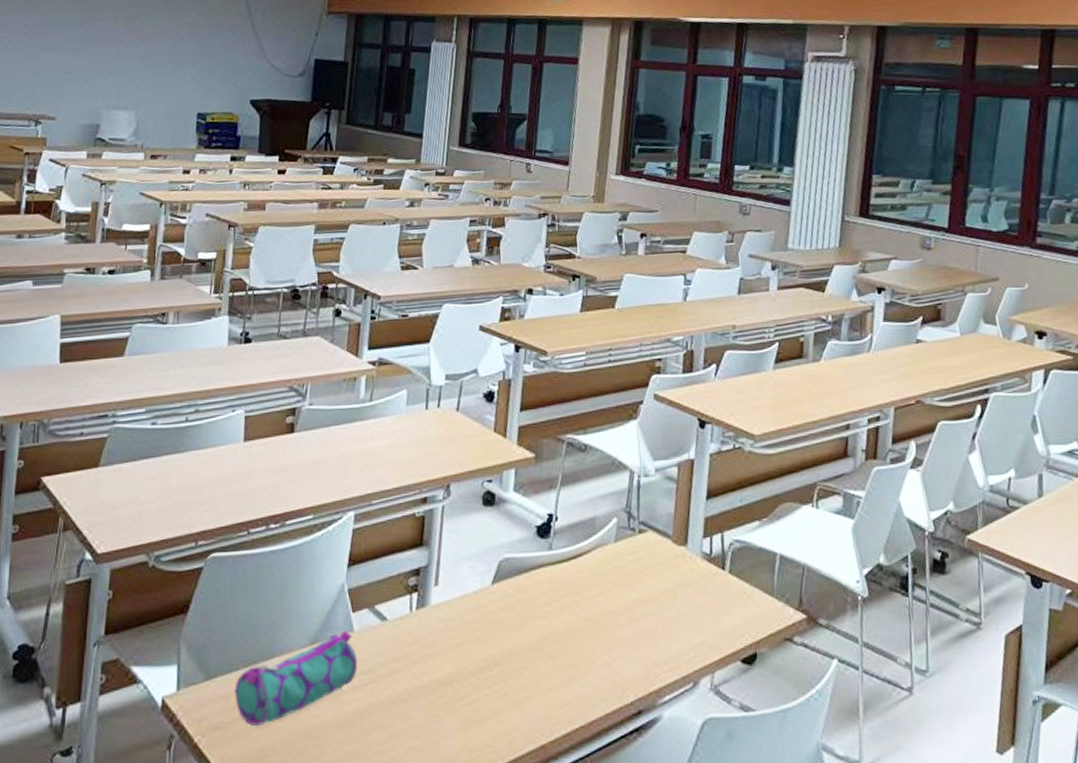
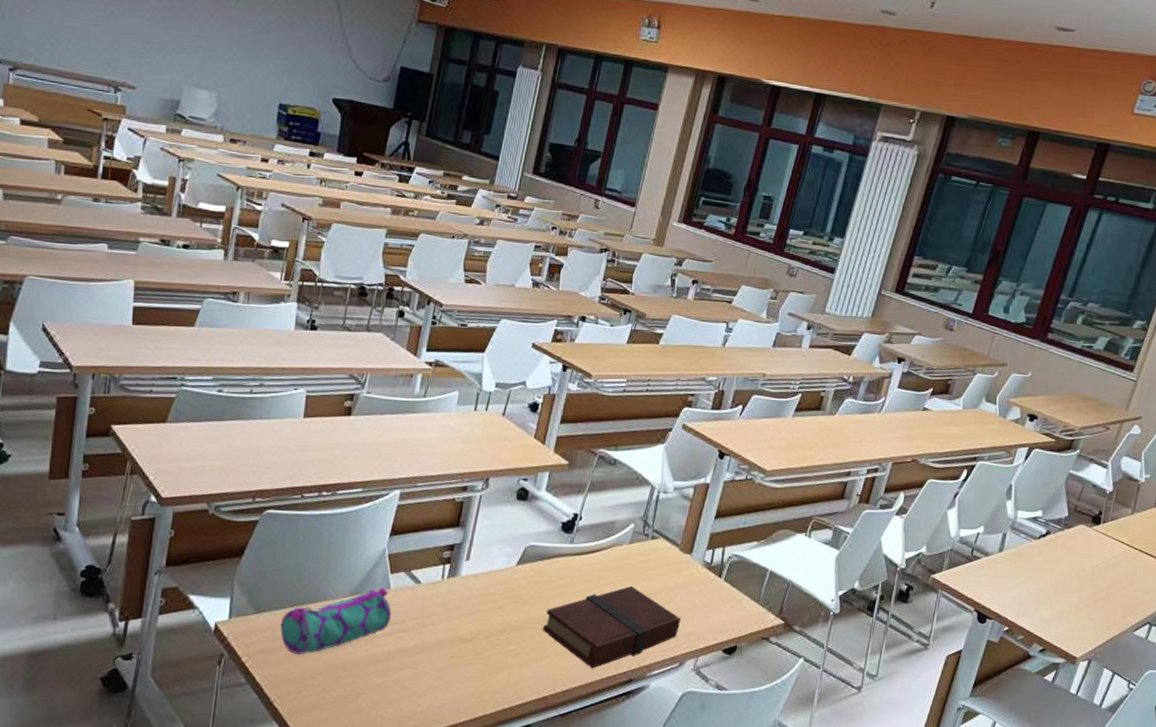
book: none [529,592,688,703] -> present [542,585,681,669]

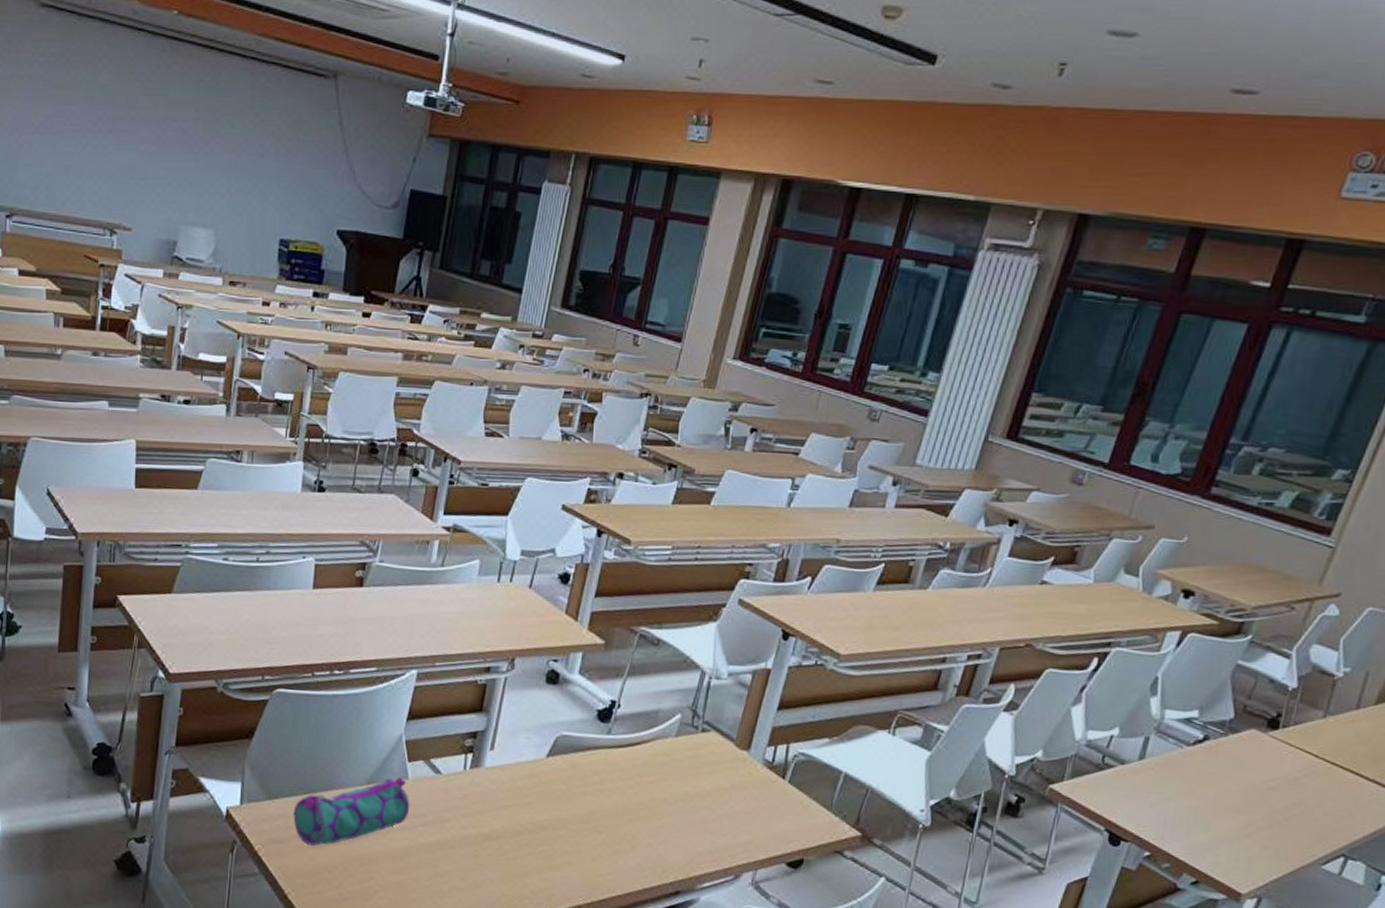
book: present [542,585,681,669] -> none [575,784,737,877]

